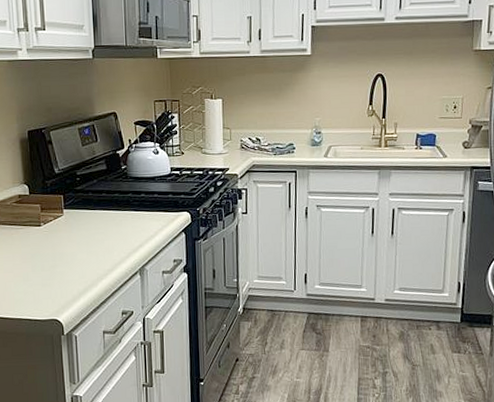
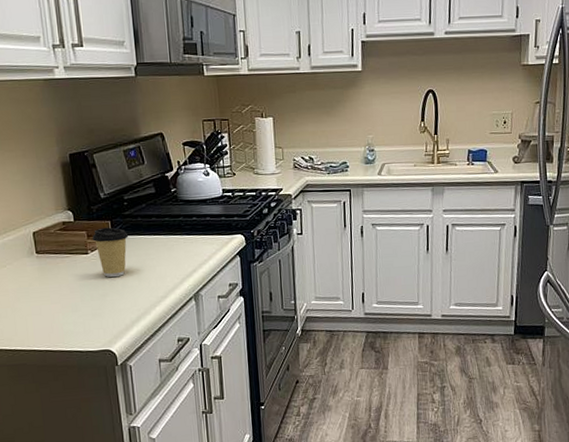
coffee cup: none [45,201,80,250] -> present [92,227,129,278]

